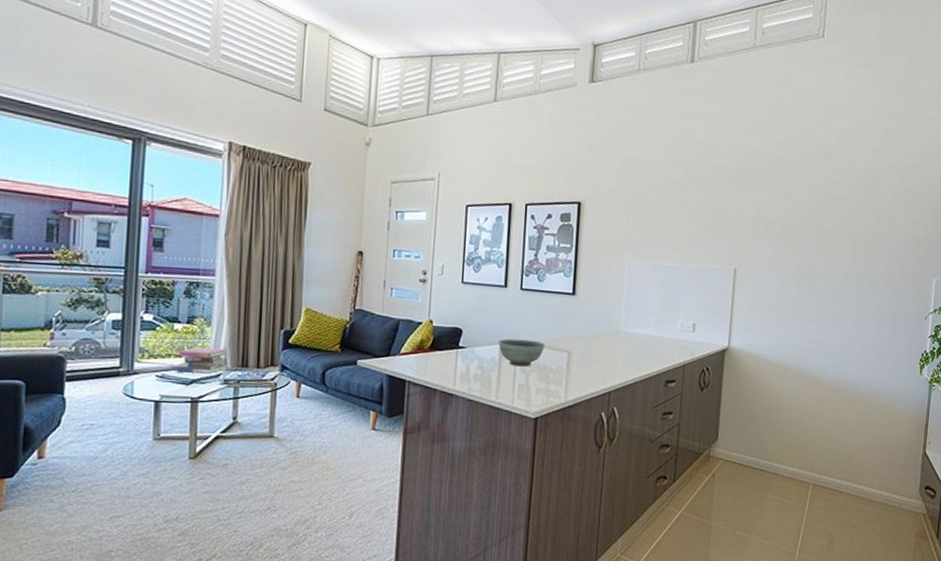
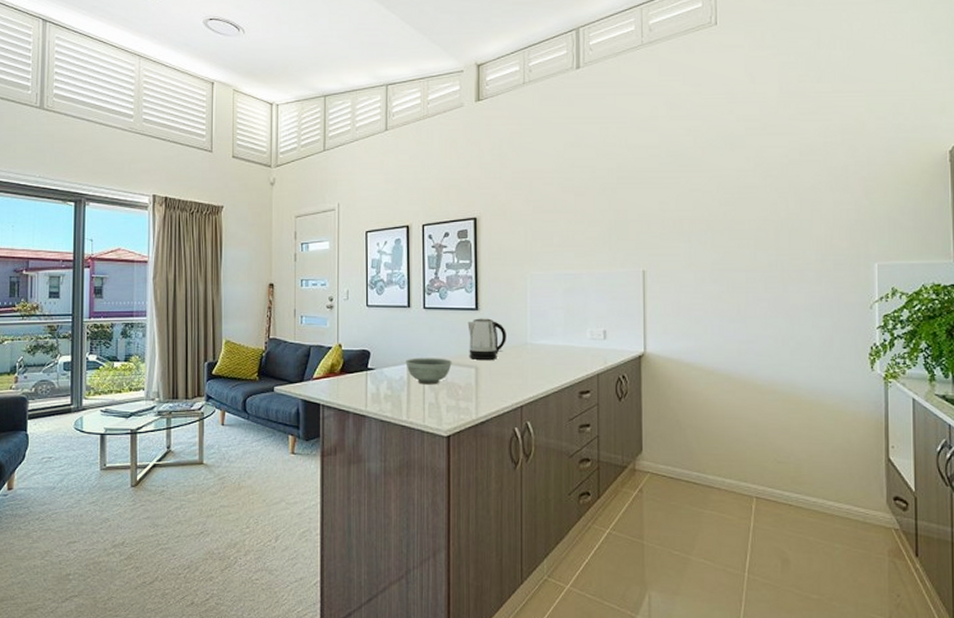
books: present [170,347,227,374] -> none [112,383,160,407]
kettle: none [562,303,601,345] -> present [467,318,506,360]

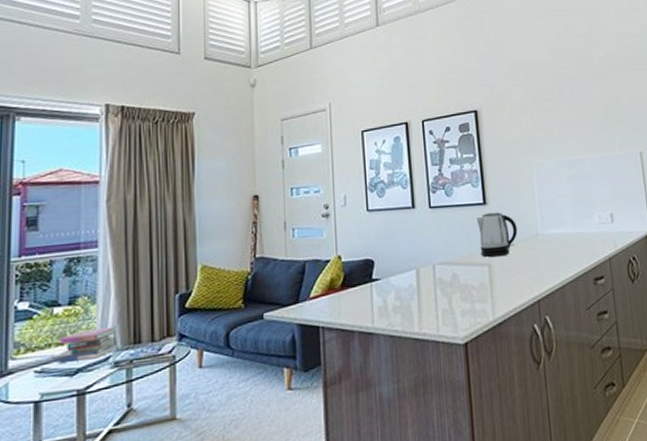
books: none [112,383,160,407] -> present [51,327,117,363]
bowl: present [406,358,452,385] -> none [414,259,464,290]

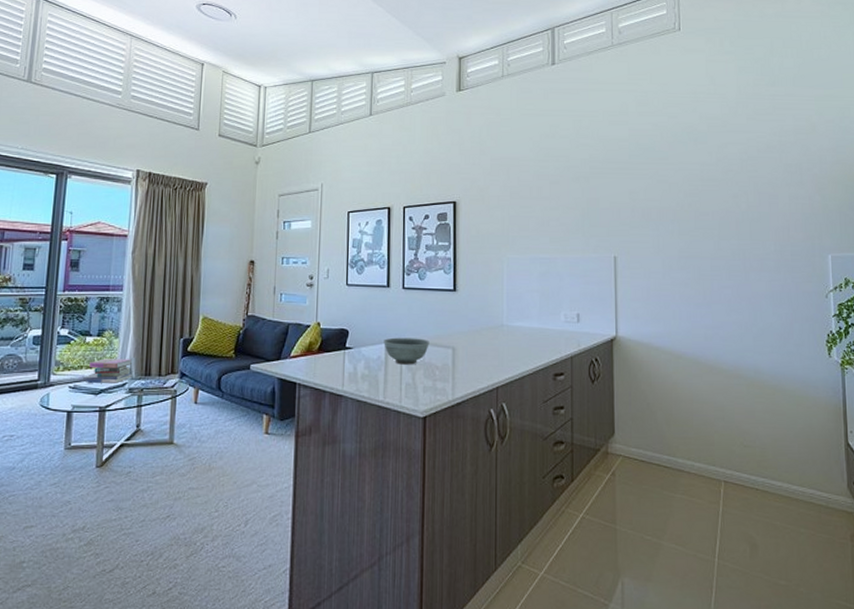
bowl: none [414,259,464,290] -> present [384,337,429,365]
kettle: present [476,212,518,257] -> none [445,299,483,341]

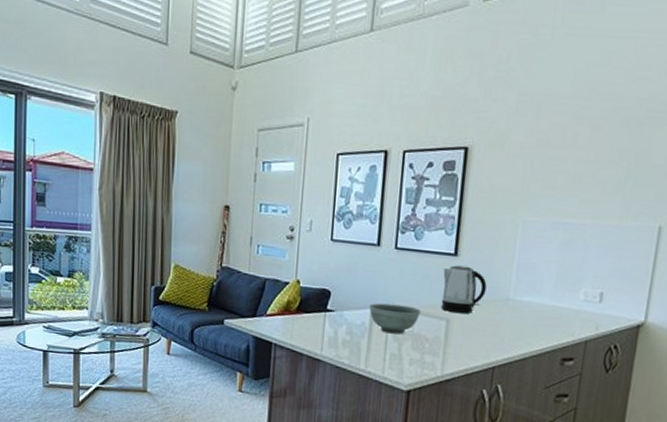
books: present [82,358,132,383] -> none [55,300,104,327]
kettle: none [445,299,483,341] -> present [440,265,487,314]

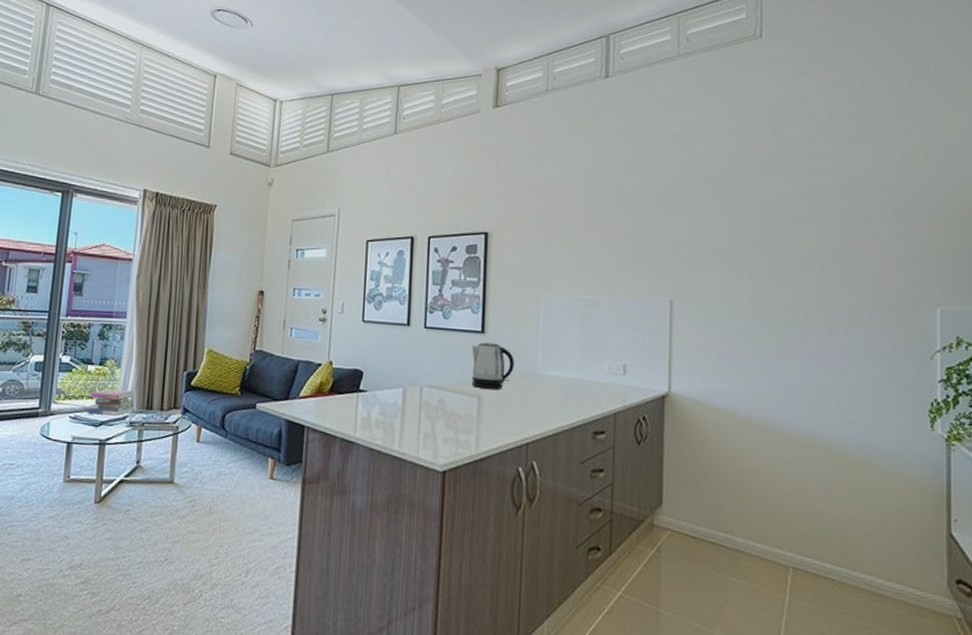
books: none [55,300,104,327] -> present [82,389,134,416]
bowl: present [369,303,421,335] -> none [401,381,452,413]

